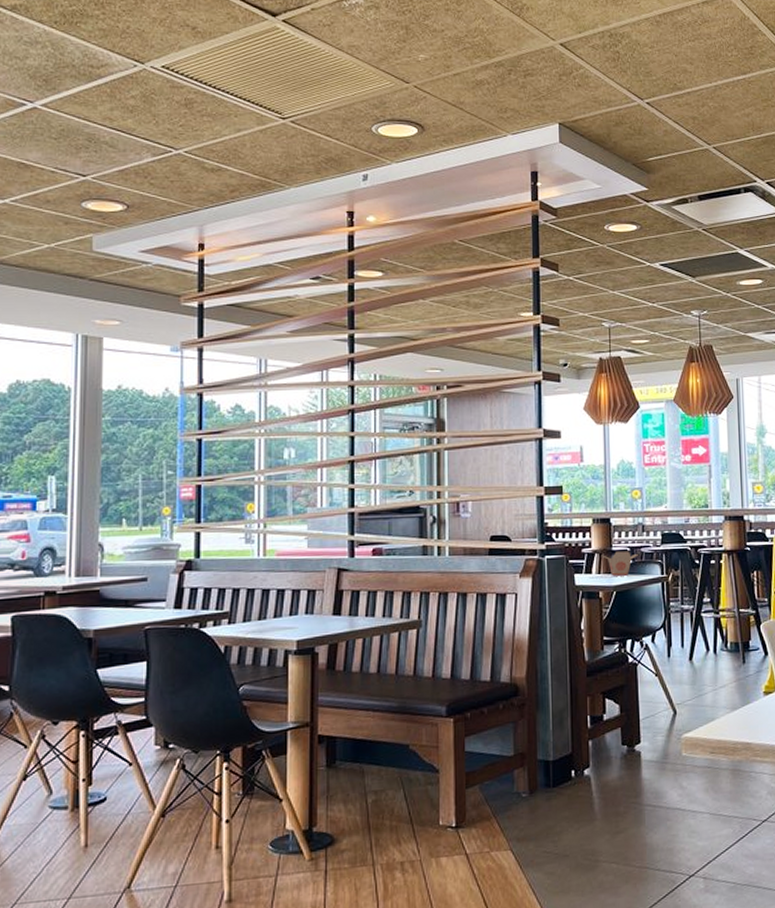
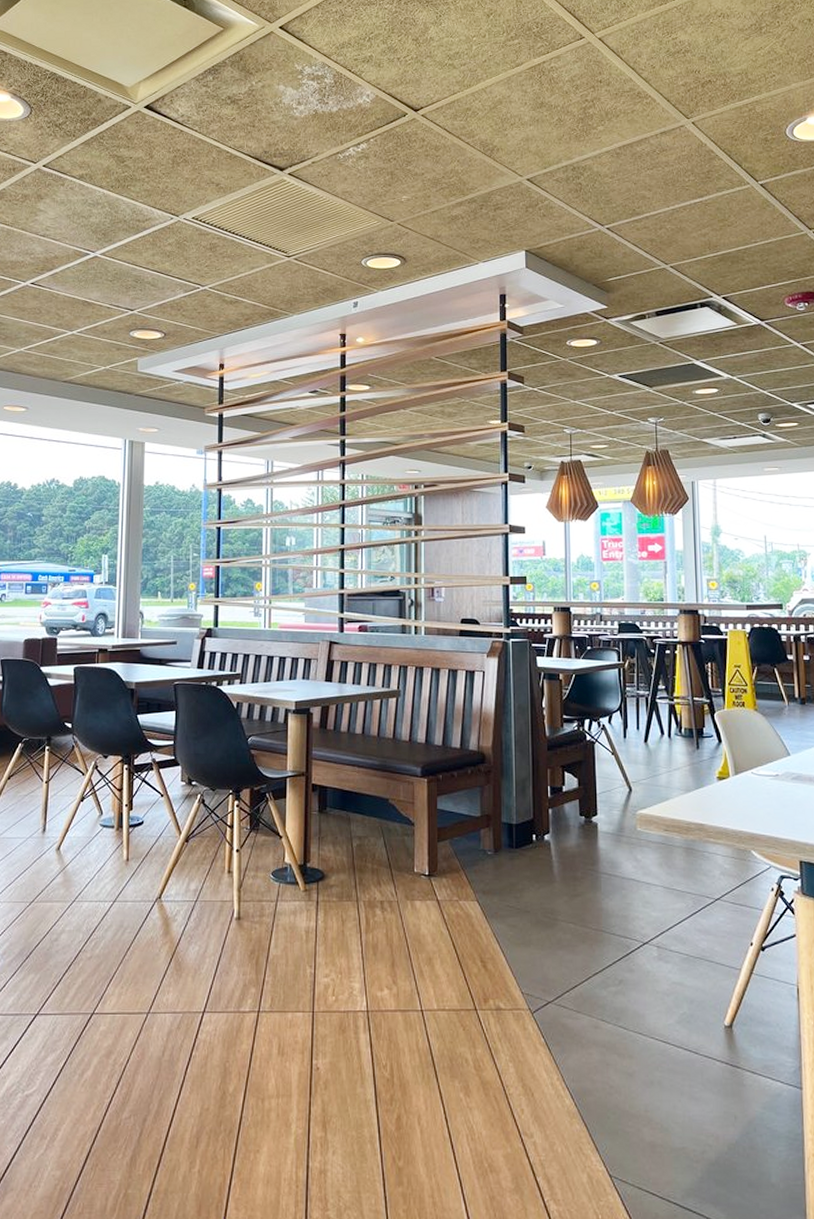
takeout container: present [601,551,638,576] -> none [561,638,596,661]

